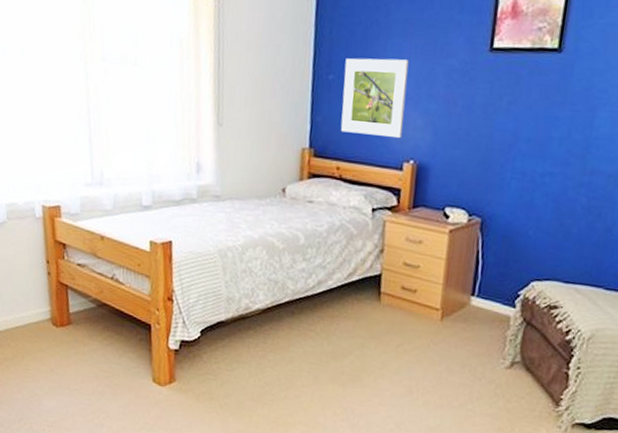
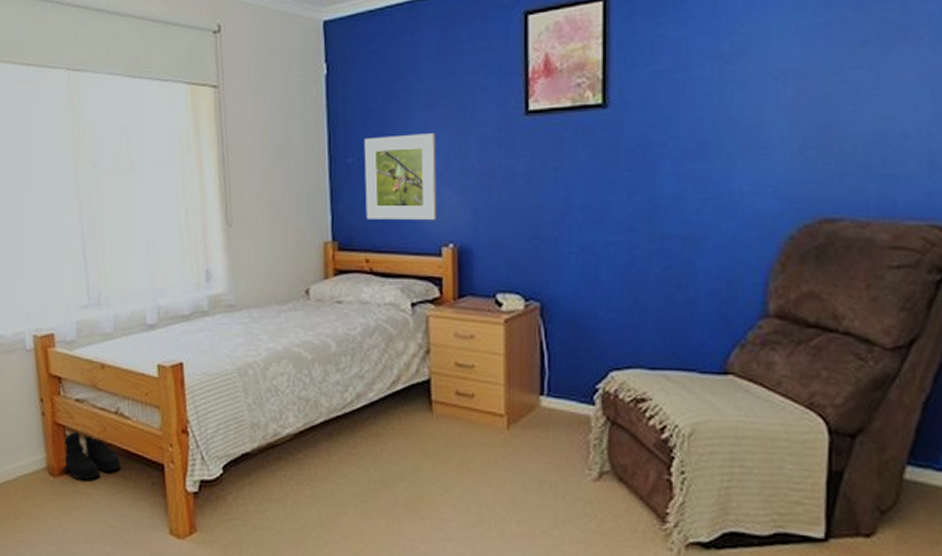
boots: none [65,291,115,332] -> present [63,432,121,481]

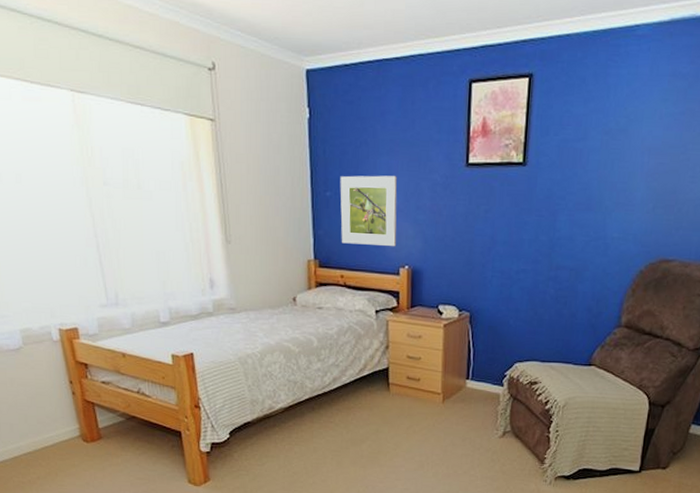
boots: present [63,432,121,481] -> none [93,407,145,445]

